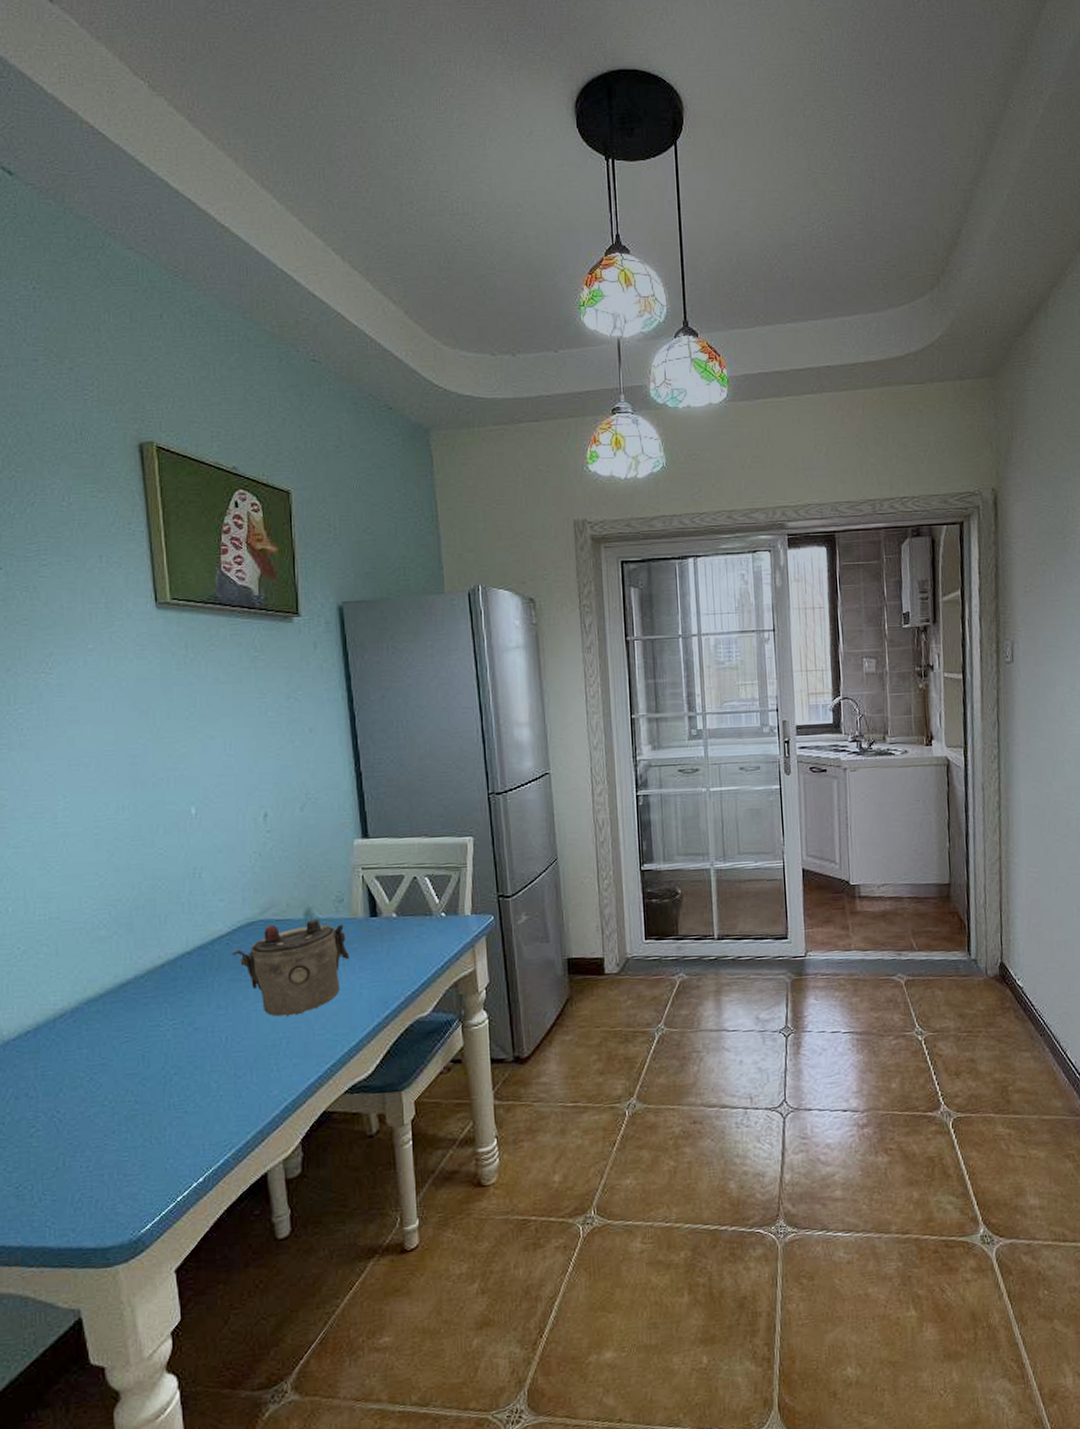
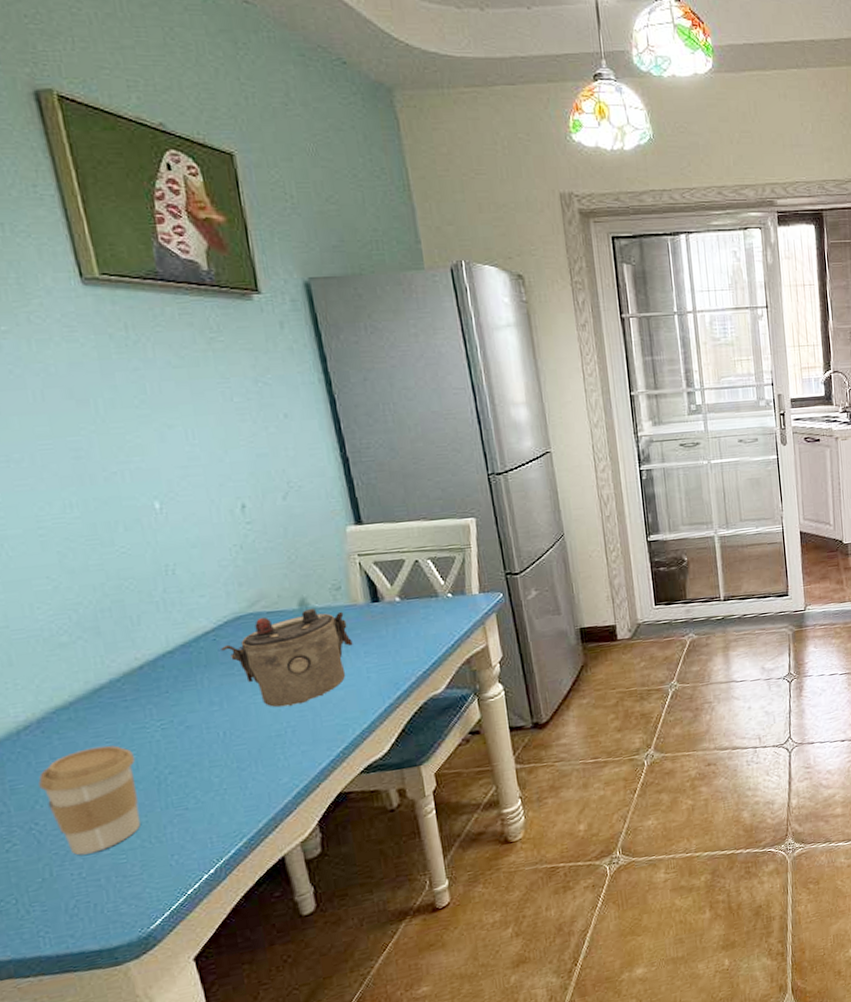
coffee cup: none [65,1040,148,1148] -> present [38,745,140,855]

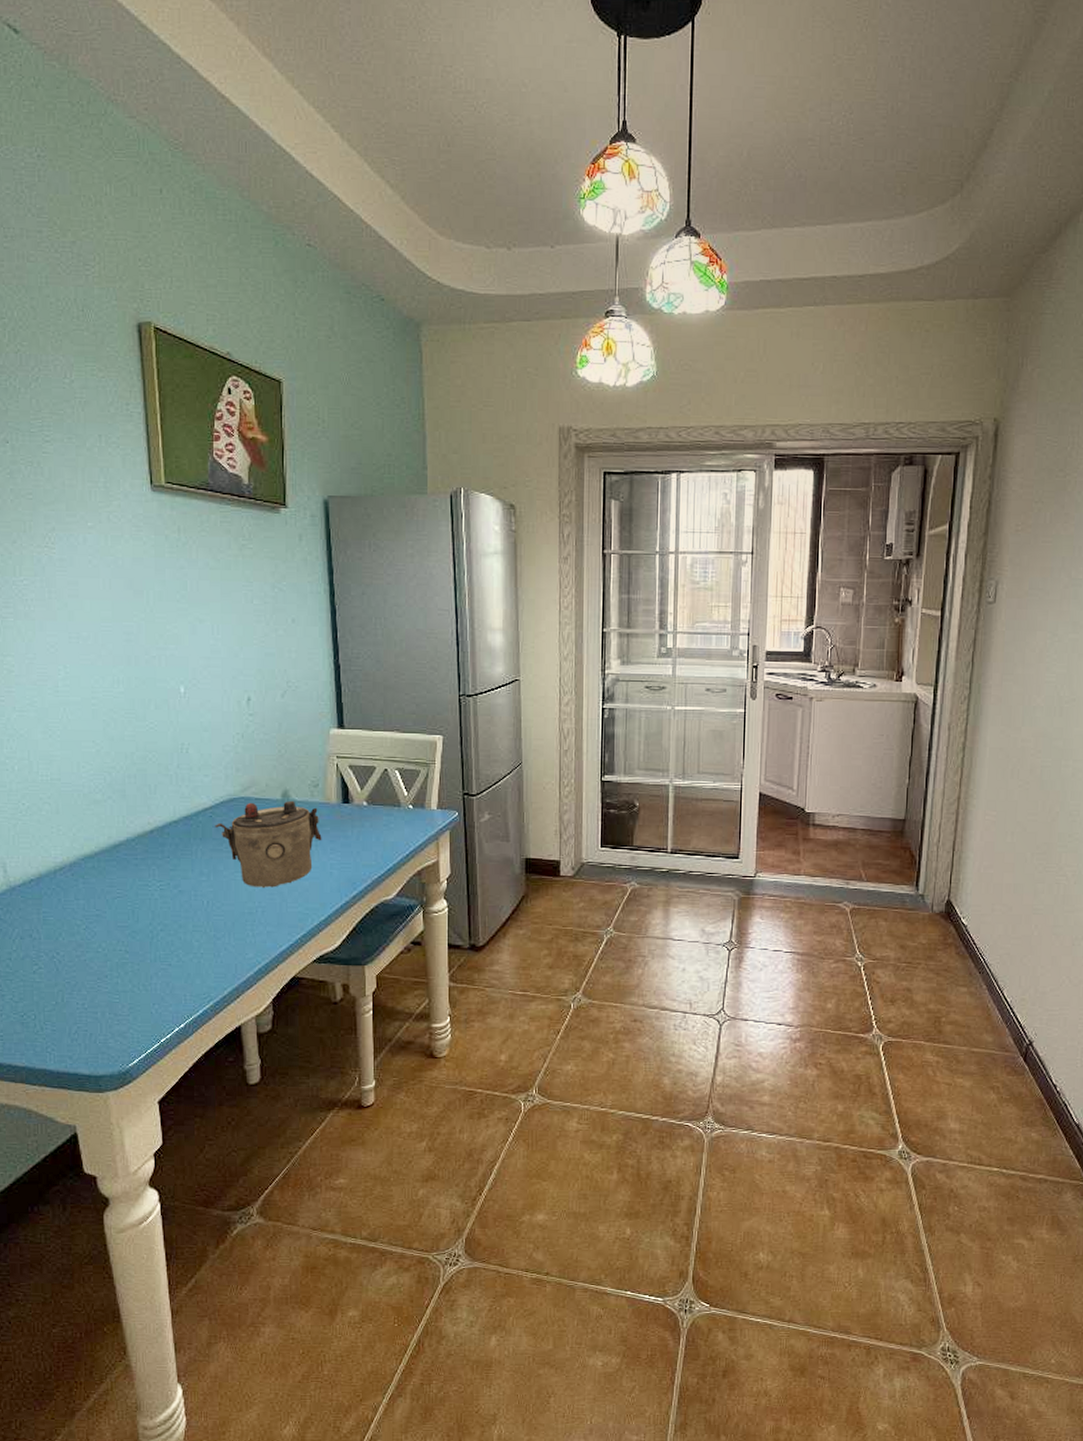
coffee cup: present [38,745,140,855] -> none [64,895,137,988]

